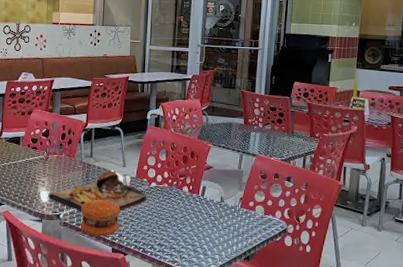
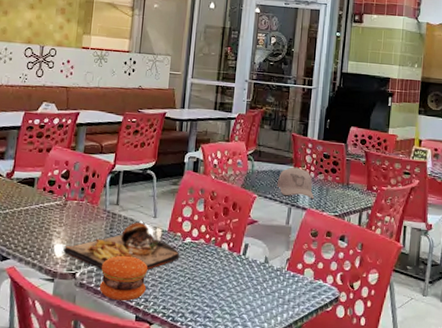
baseball cap: none [229,119,263,147] -> present [276,167,315,200]

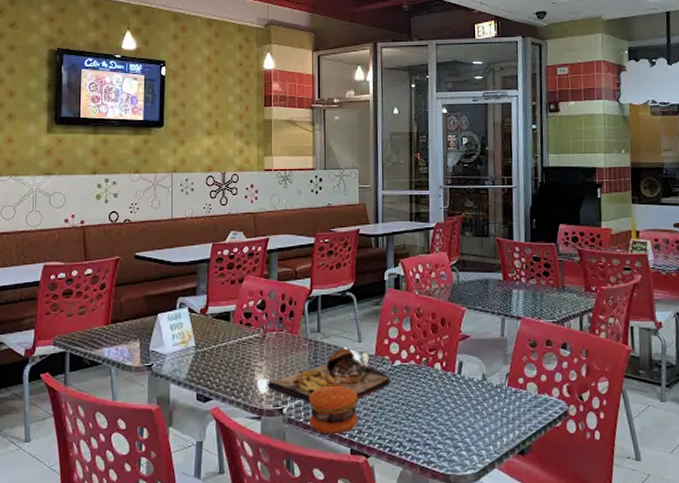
baseball cap: present [276,167,315,200] -> none [486,274,529,307]

